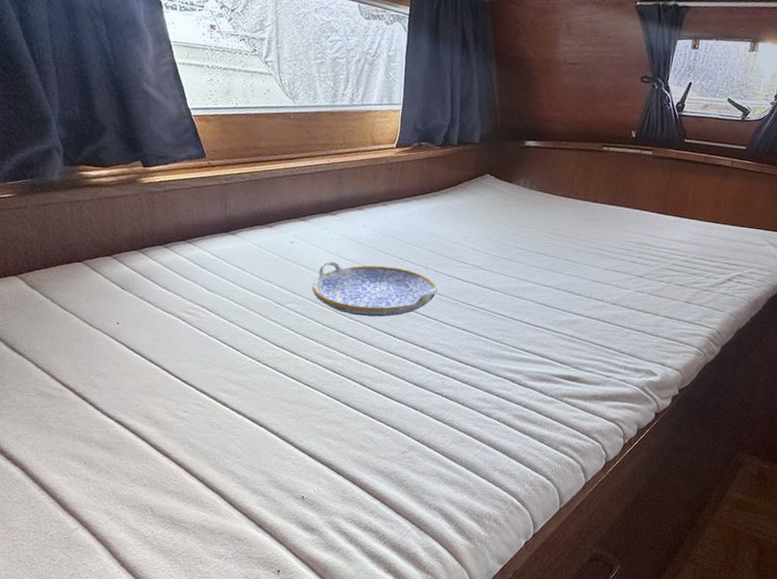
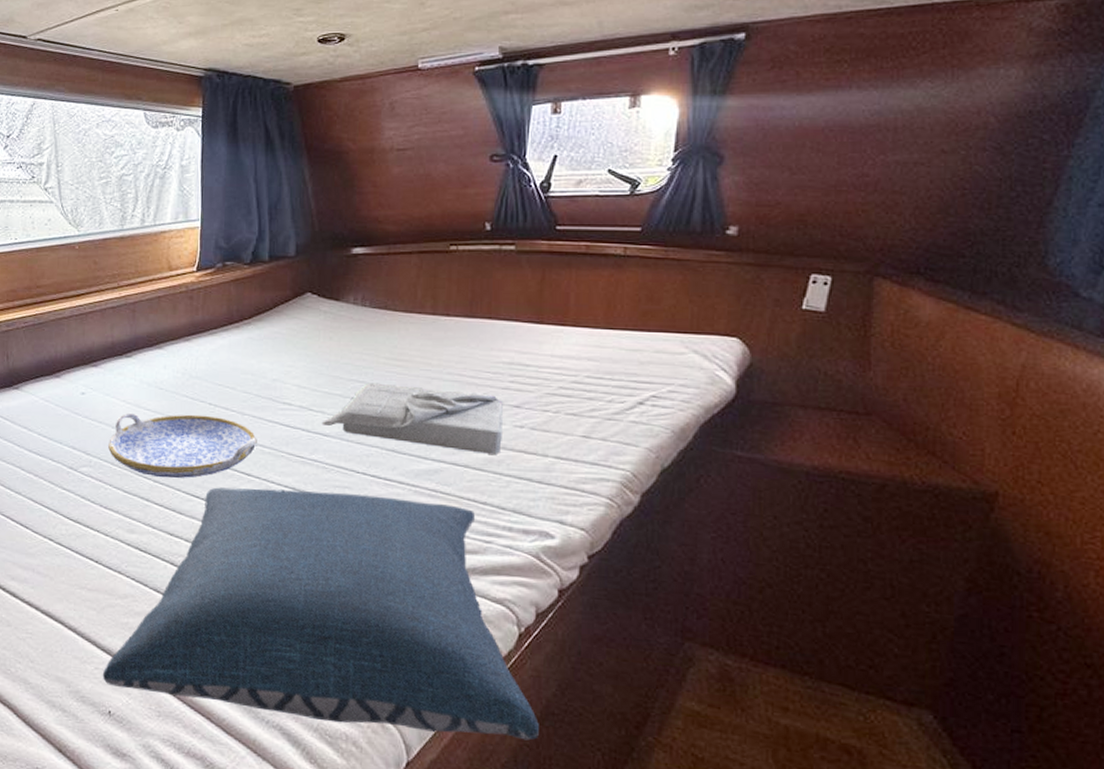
pillow: none [298,325,631,519] -> present [102,487,539,741]
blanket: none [490,250,630,312] -> present [321,382,503,454]

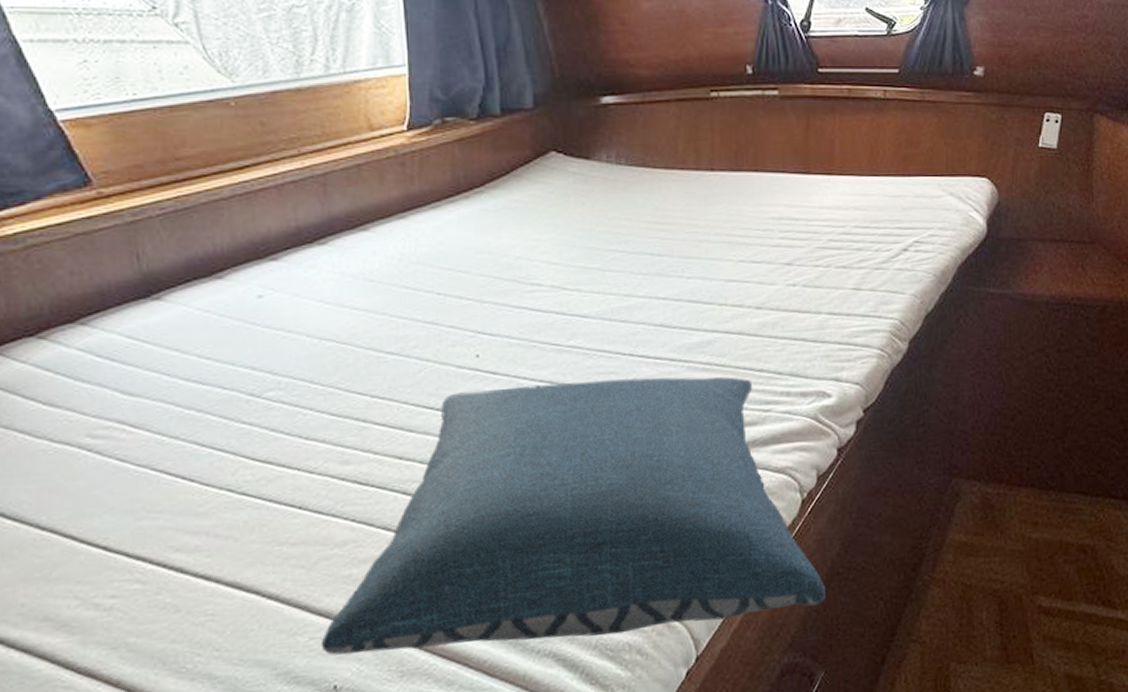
serving tray: present [108,412,257,479] -> none [303,308,502,391]
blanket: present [321,382,503,454] -> none [578,251,775,318]

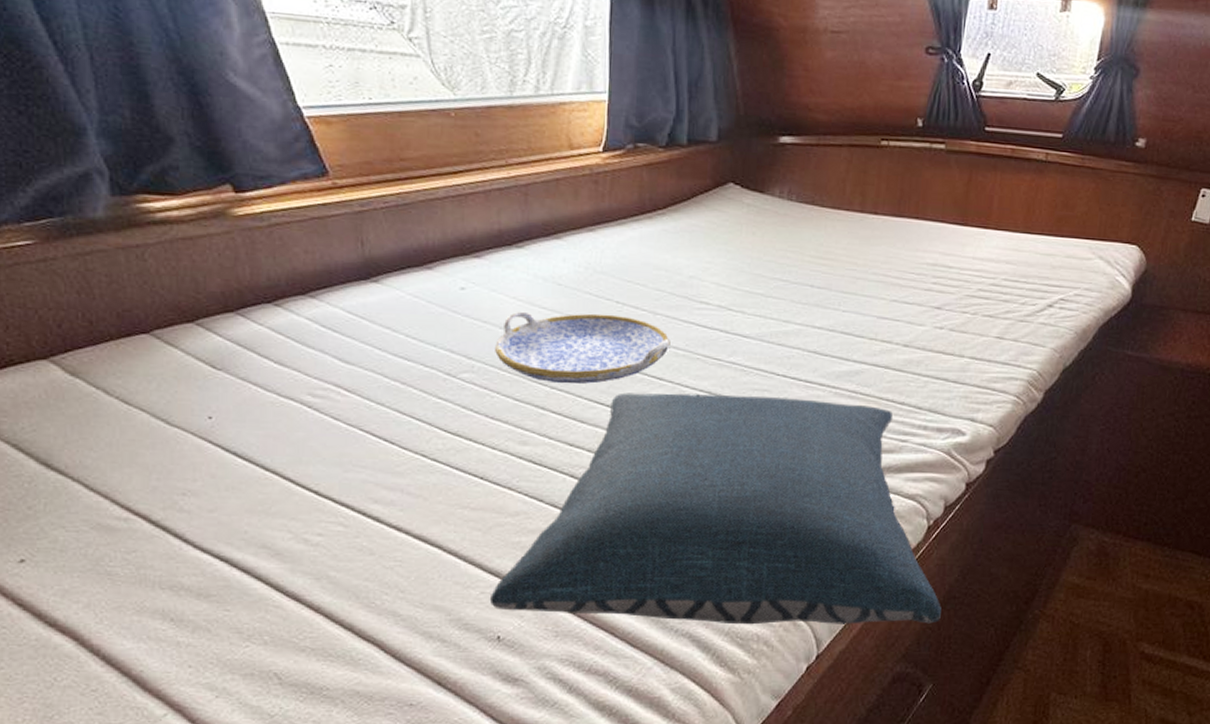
serving tray: none [303,308,502,391] -> present [495,311,671,385]

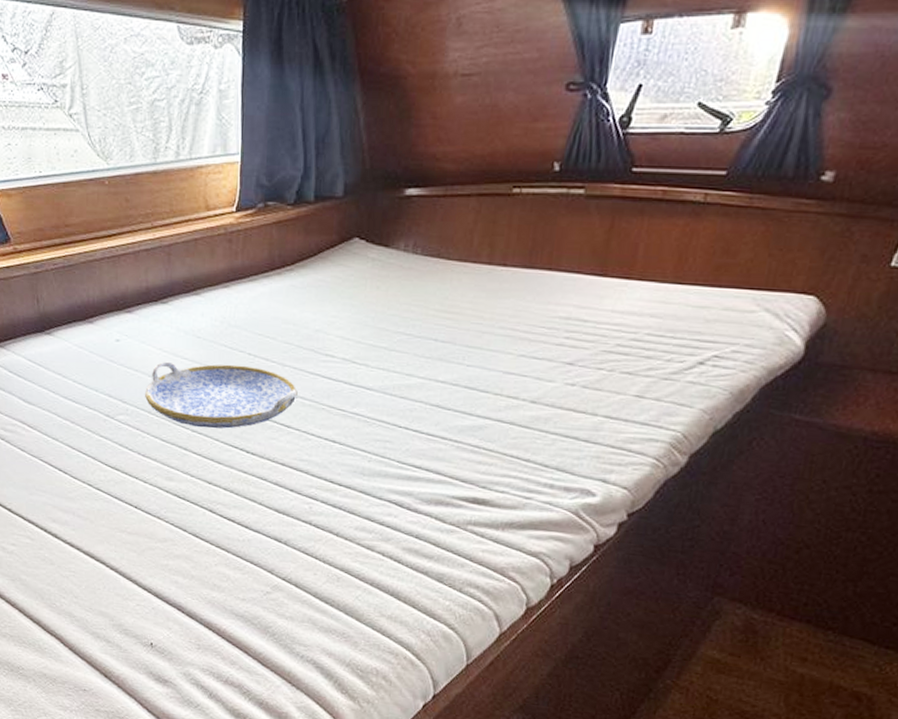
pillow: present [489,392,941,625] -> none [143,438,563,680]

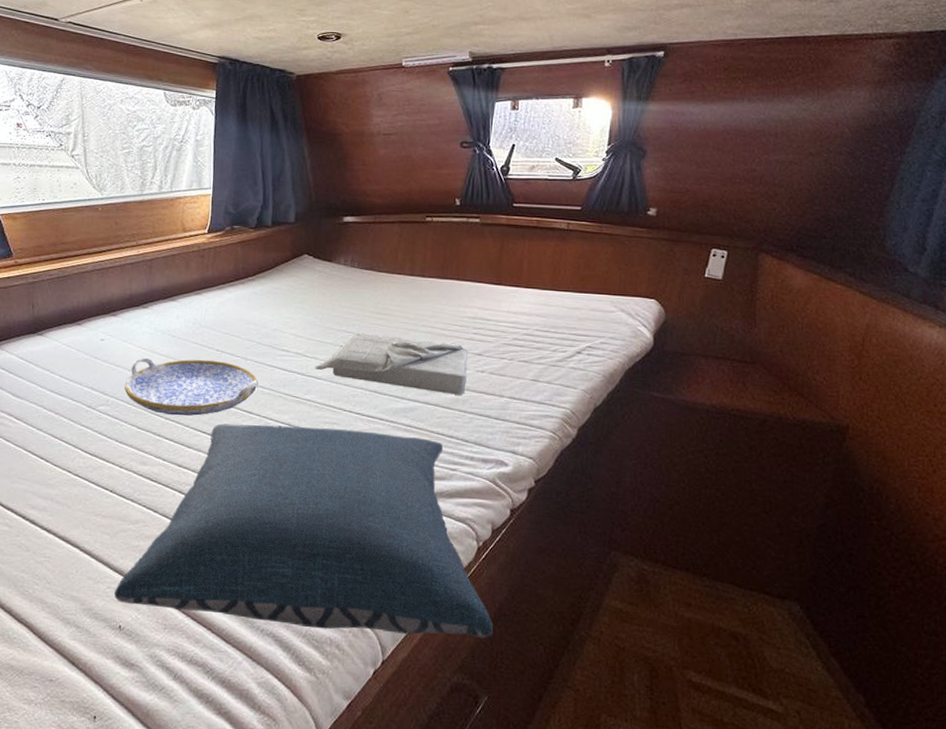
pillow: none [143,438,563,680] -> present [114,423,493,638]
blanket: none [364,335,556,412] -> present [314,333,468,395]

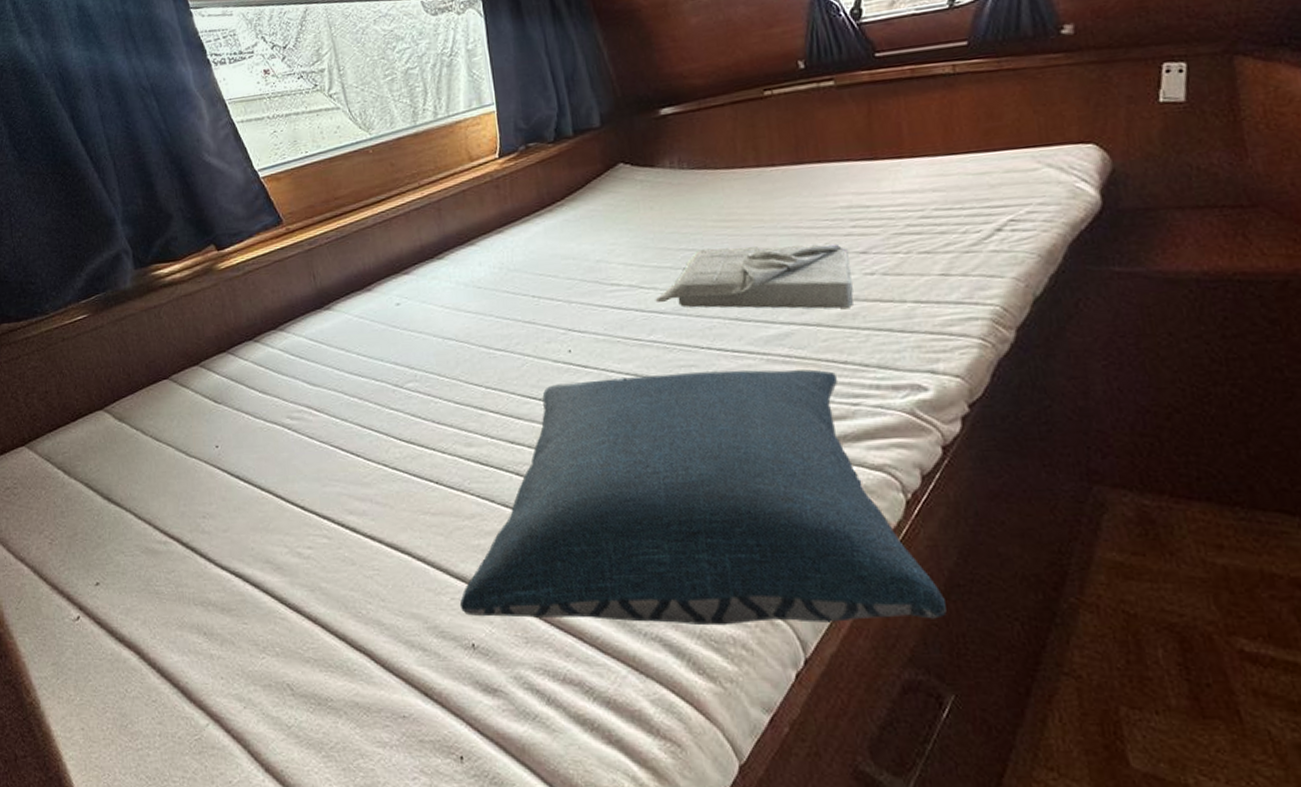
serving tray: present [124,357,258,417] -> none [432,309,590,383]

